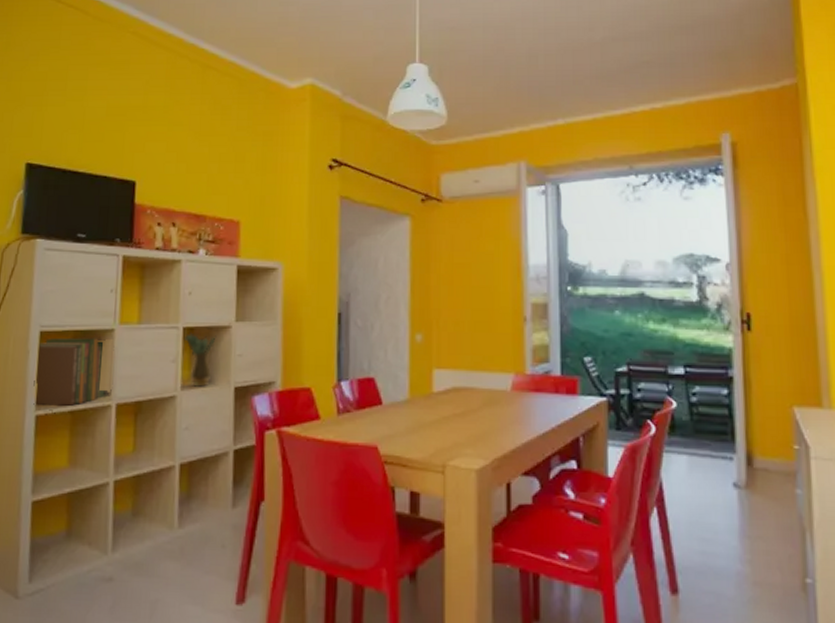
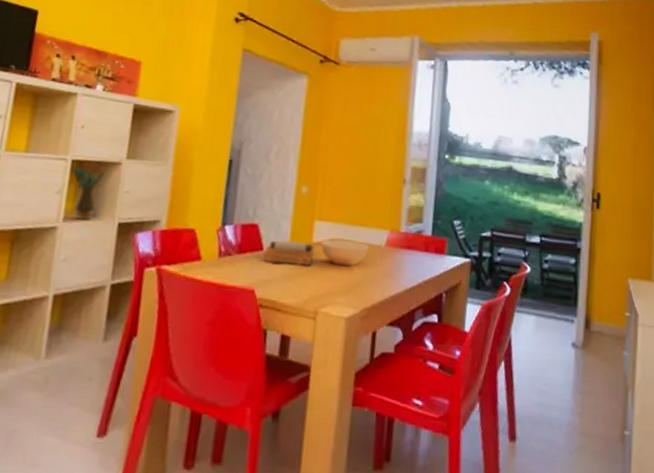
napkin holder: none [384,393,435,417] -> present [264,240,315,266]
bowl: none [441,388,494,414] -> present [320,239,370,266]

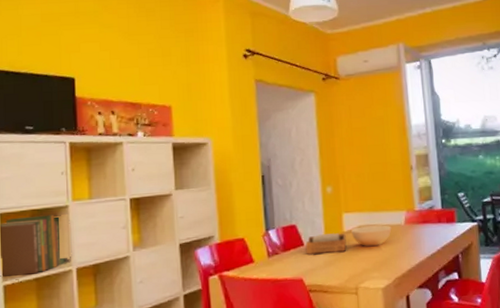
vase: present [71,165,106,220] -> none [131,202,160,247]

